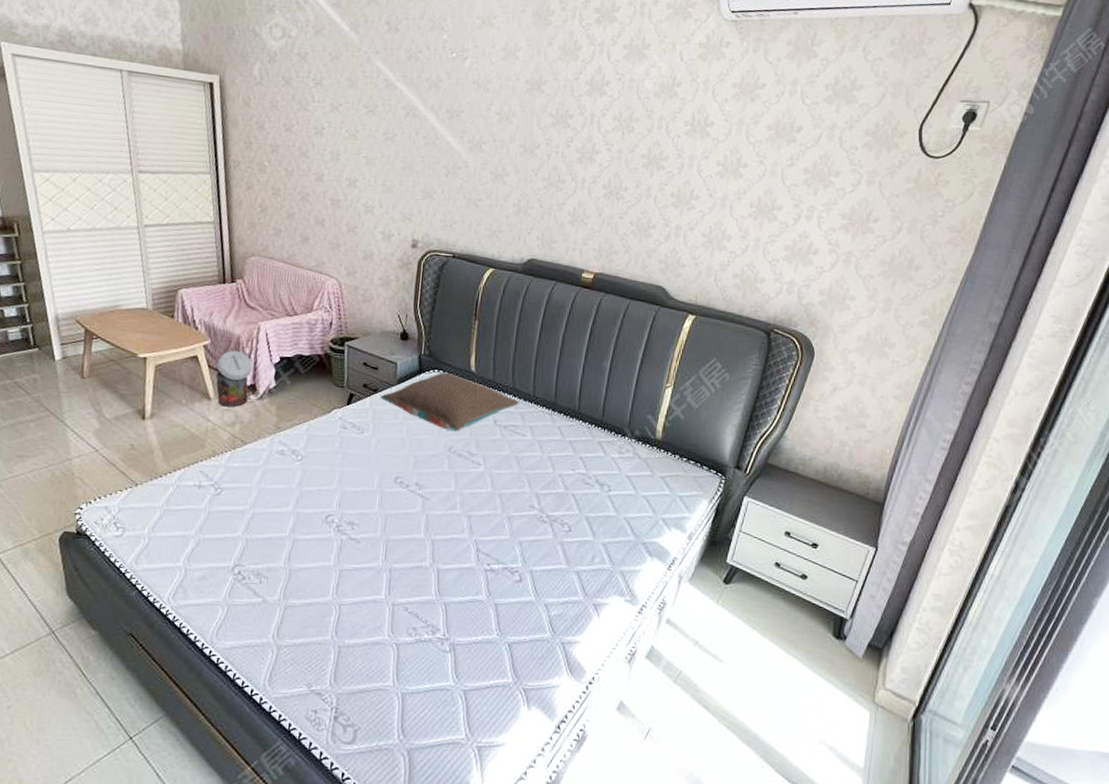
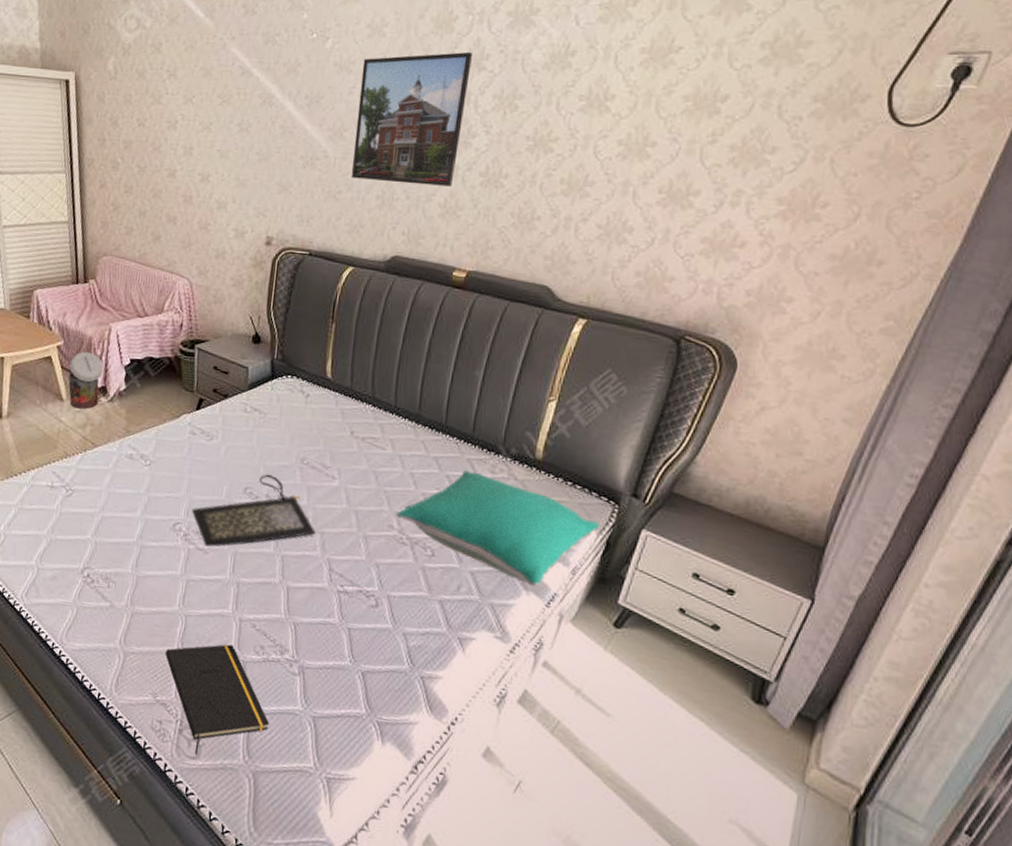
notepad: none [319,629,423,739] -> present [165,644,270,754]
clutch bag: none [343,463,464,536] -> present [191,474,316,547]
pillow: present [379,372,519,431] -> none [230,378,379,441]
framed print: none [490,77,595,197] -> present [351,51,472,187]
pillow: none [536,452,711,553] -> present [396,470,600,587]

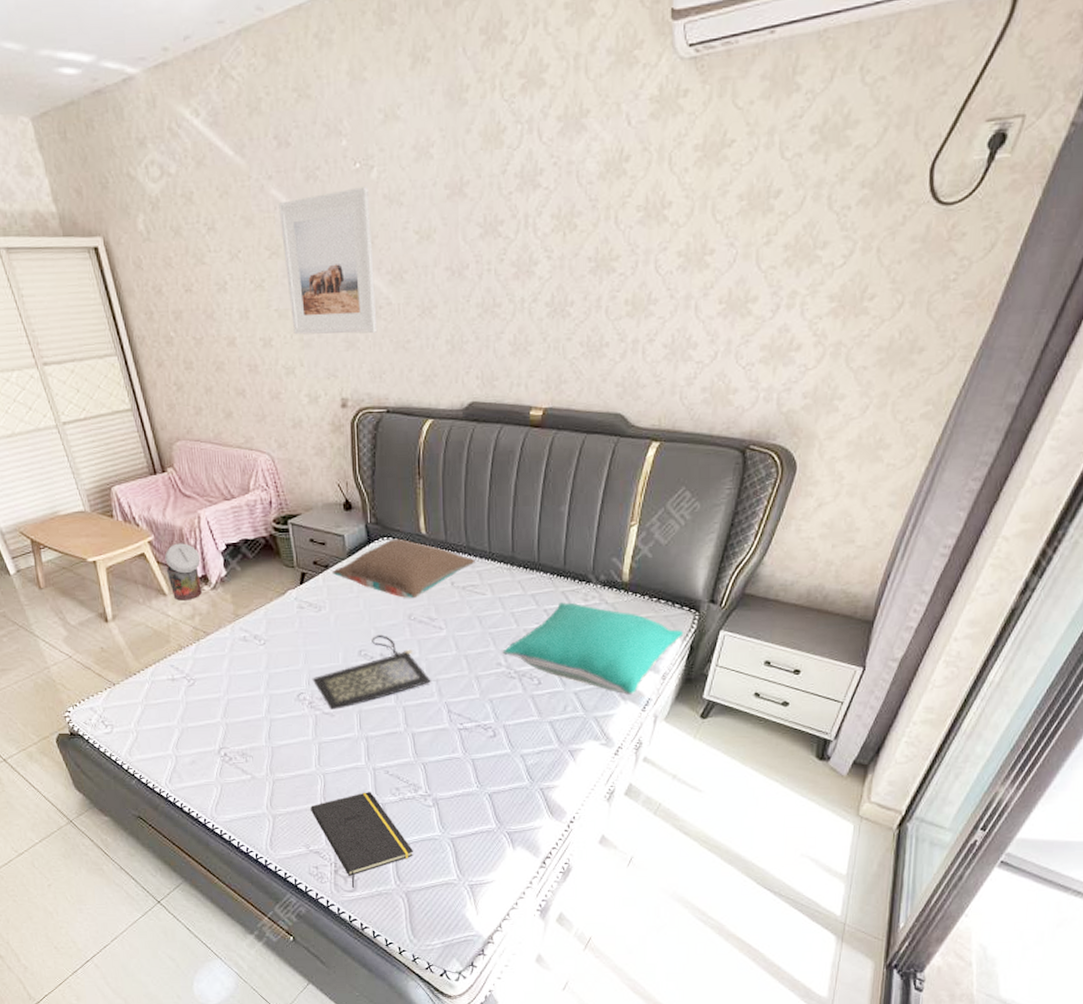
pillow: none [230,378,379,441] -> present [331,538,475,598]
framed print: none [231,54,322,181] -> present [278,187,378,335]
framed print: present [351,51,472,187] -> none [413,167,525,325]

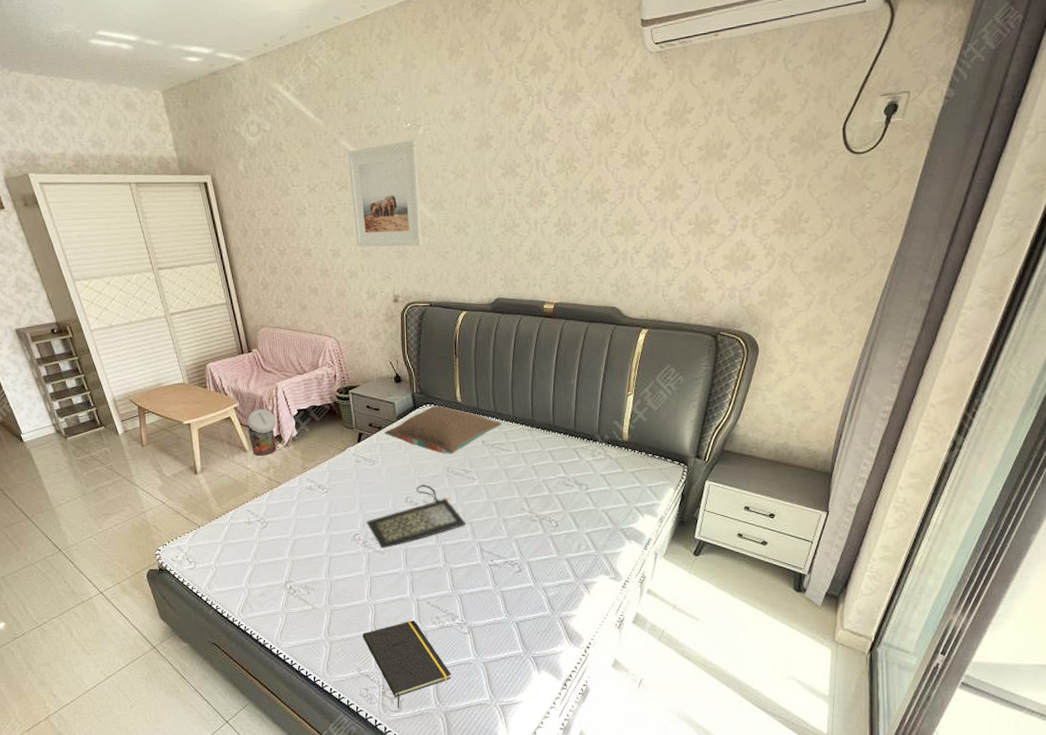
pillow: present [502,602,684,696] -> none [525,457,676,536]

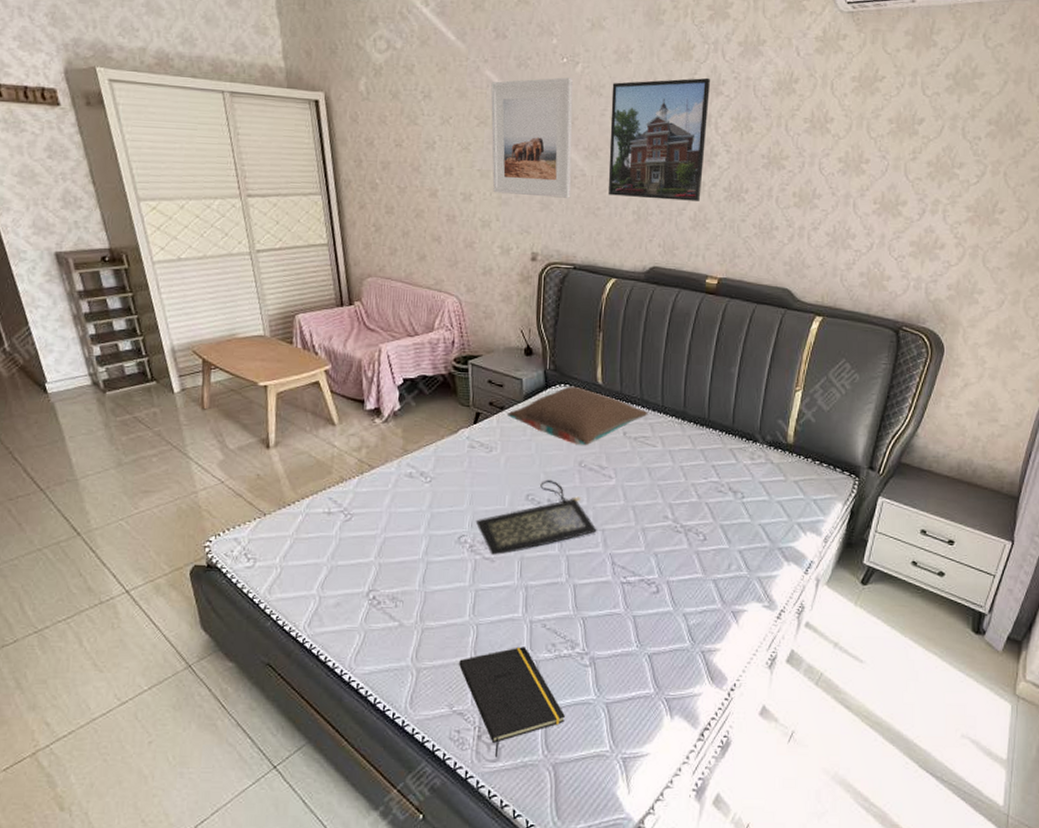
trash can: present [247,409,276,456] -> none [338,374,376,432]
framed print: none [451,126,536,240] -> present [608,77,710,201]

